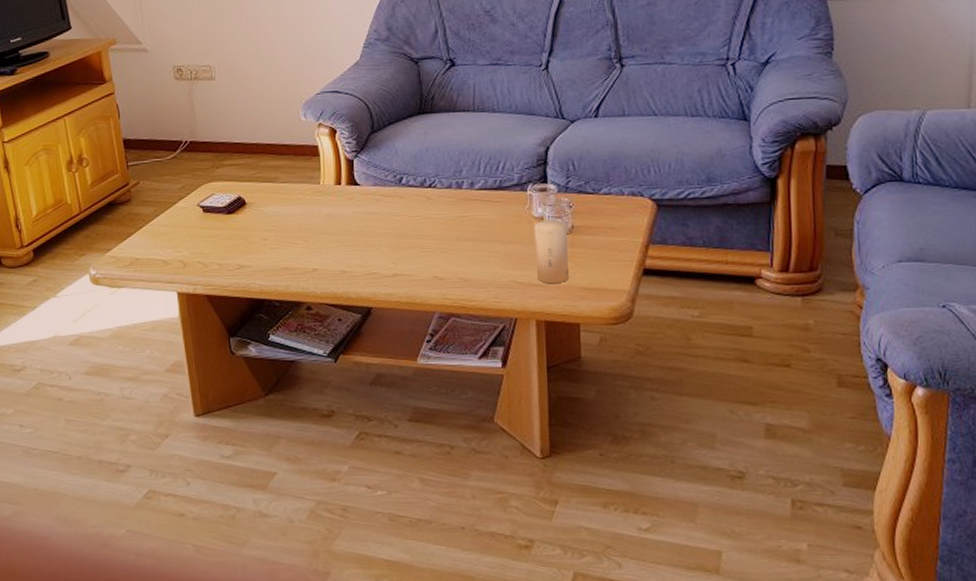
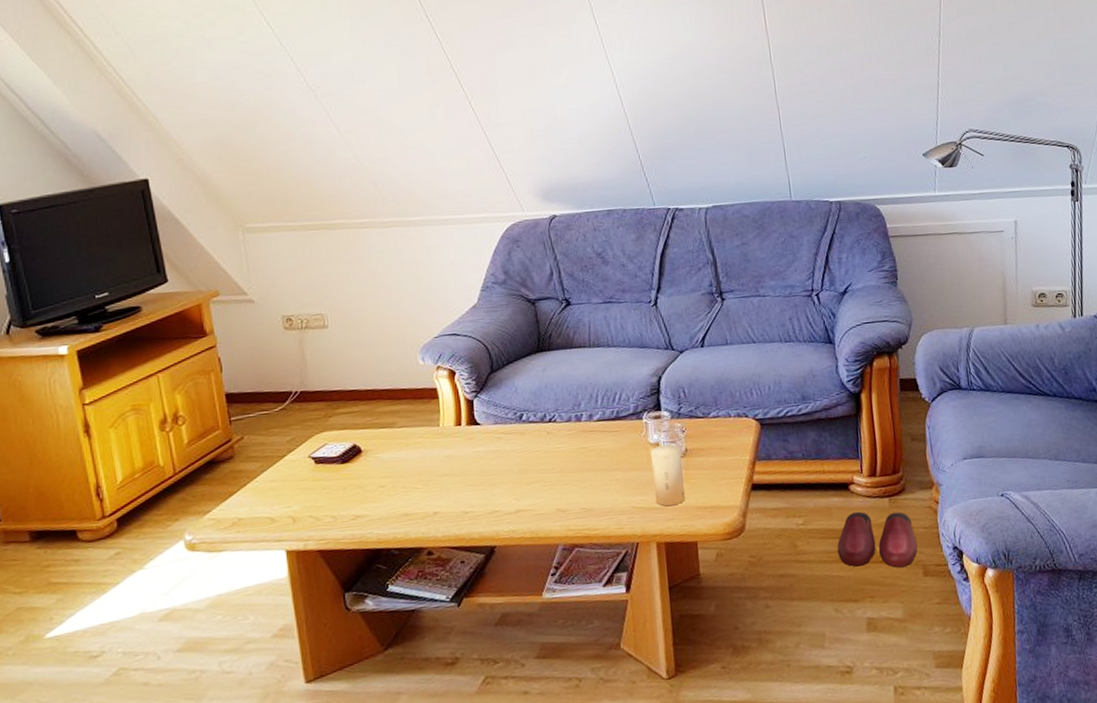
slippers: none [737,308,832,375] -> present [837,511,918,568]

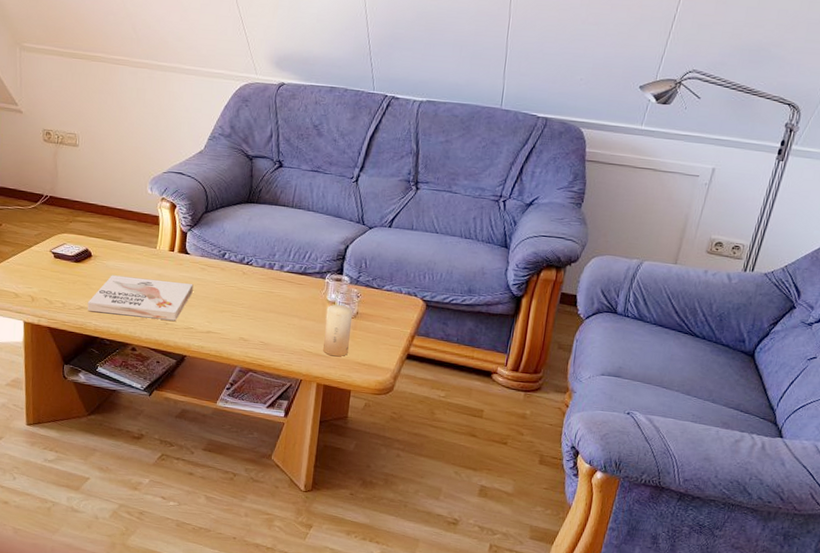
book: none [364,458,492,520] -> present [87,275,193,321]
slippers: present [837,511,918,568] -> none [468,397,540,453]

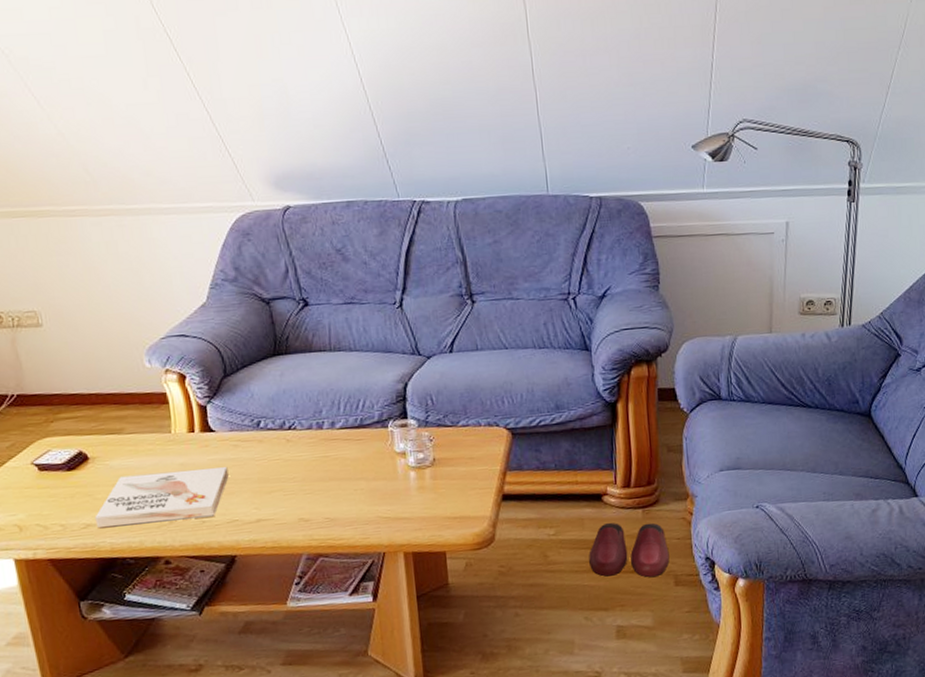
candle: present [323,304,354,357] -> none [398,453,433,517]
slippers: none [468,397,540,453] -> present [589,522,670,578]

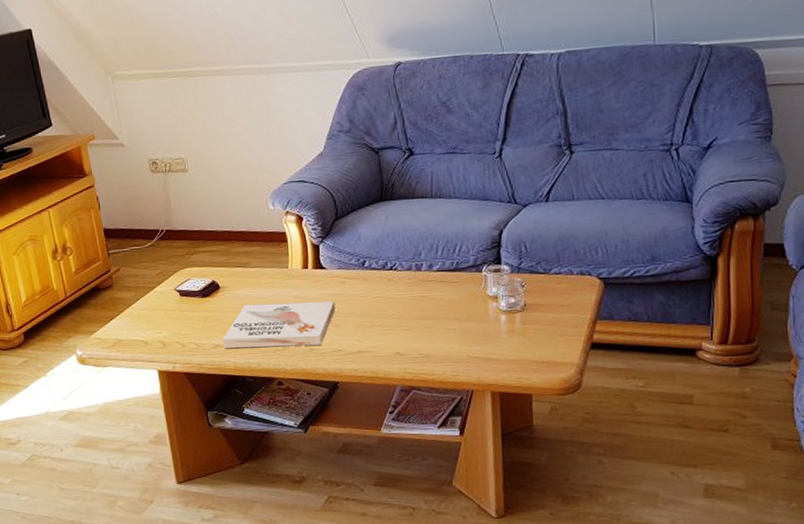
slippers: present [589,522,670,578] -> none [678,378,767,439]

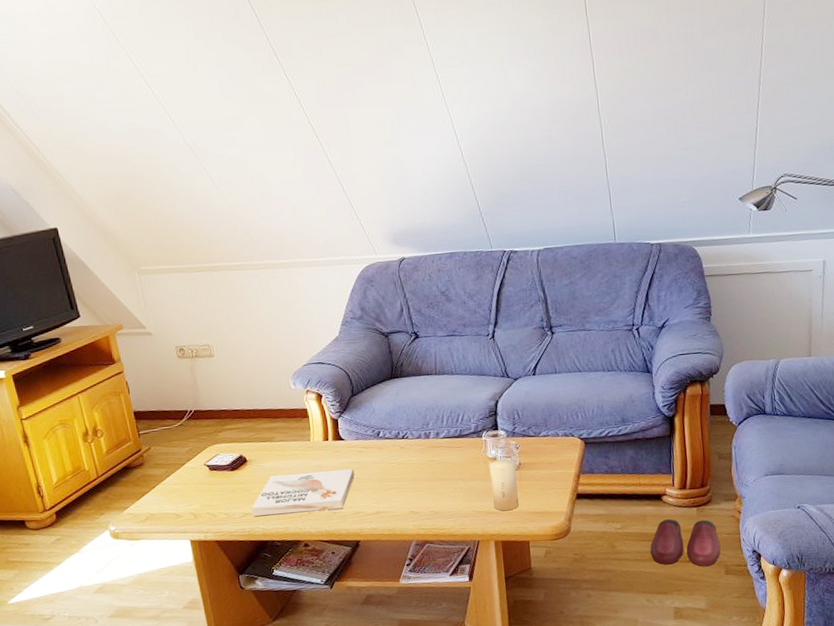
candle: none [490,298,522,358] -> present [490,458,519,511]
slippers: none [678,378,767,439] -> present [650,518,721,567]

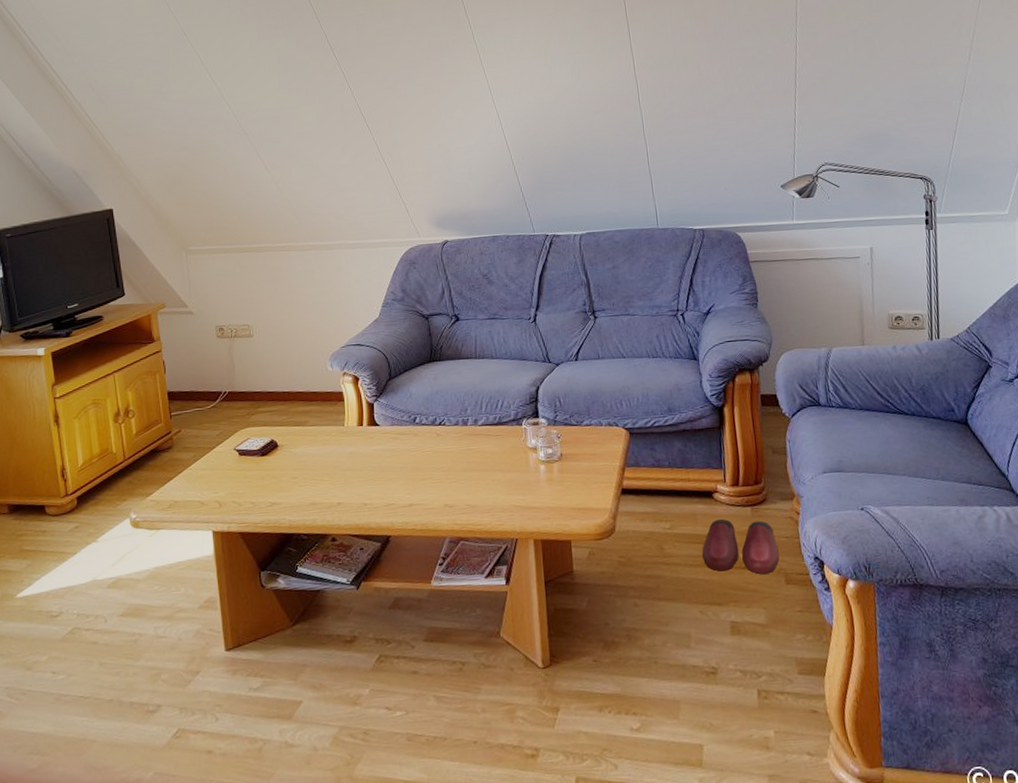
book: present [251,468,355,517] -> none [279,456,388,507]
candle: present [490,458,519,511] -> none [530,448,560,507]

